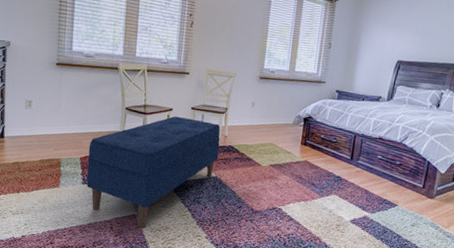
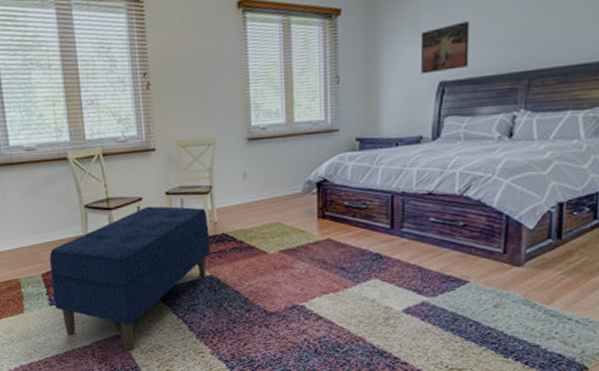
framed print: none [387,22,423,54] -> present [420,21,470,74]

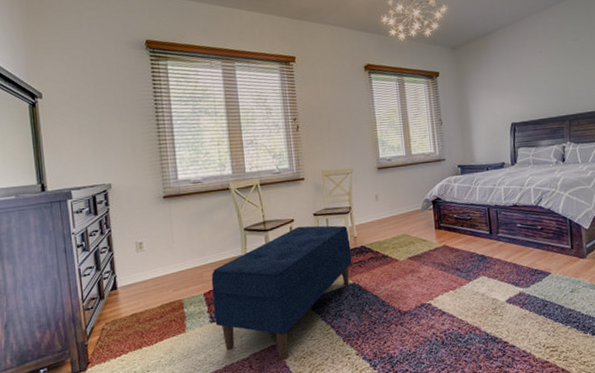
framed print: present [420,21,470,74] -> none [494,81,529,118]

